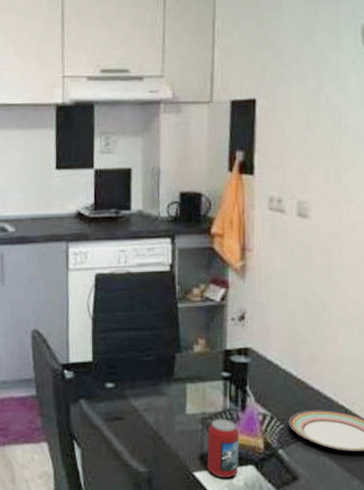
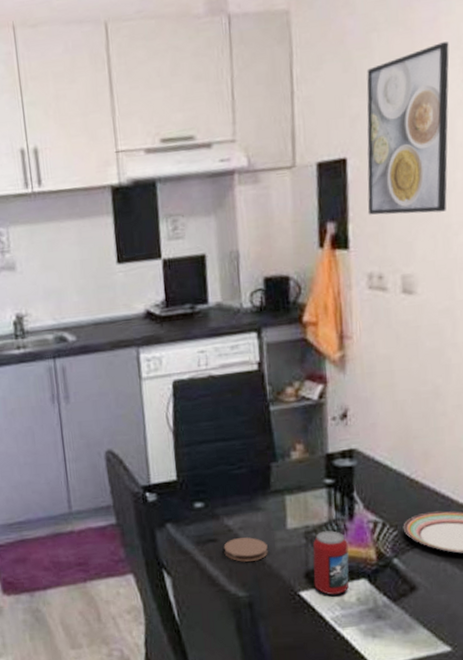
coaster: none [129,418,168,440] -> present [223,537,268,562]
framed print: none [271,12,346,151] -> present [367,41,449,215]

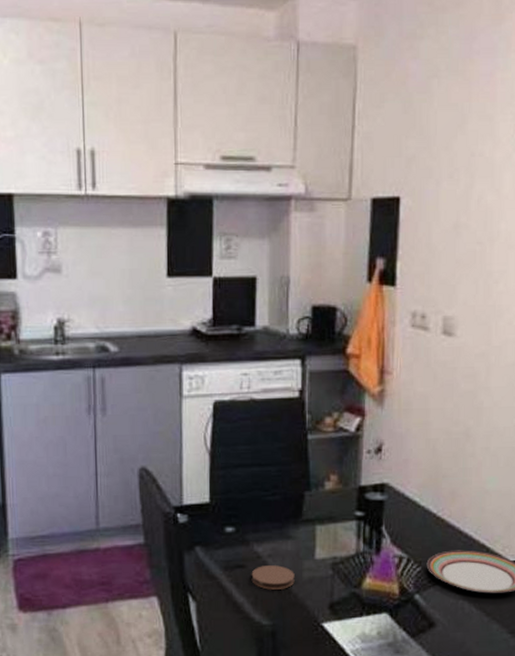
beverage can: present [312,530,349,596] -> none [337,563,373,628]
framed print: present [367,41,449,215] -> none [416,97,503,259]

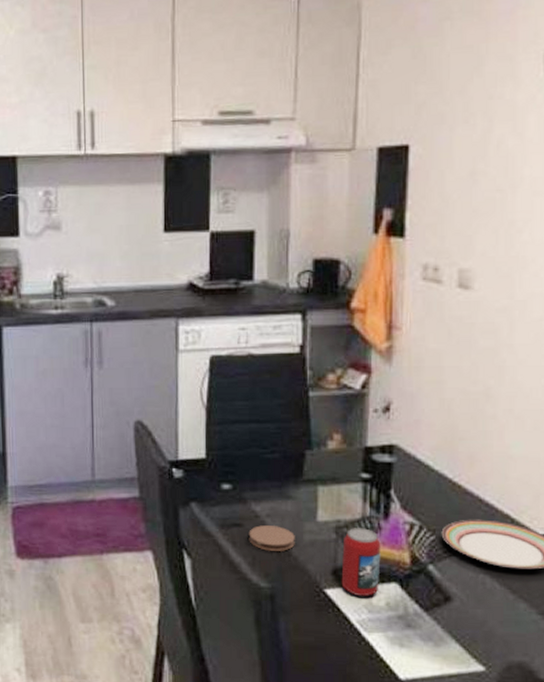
beverage can: none [337,563,373,628] -> present [341,528,381,597]

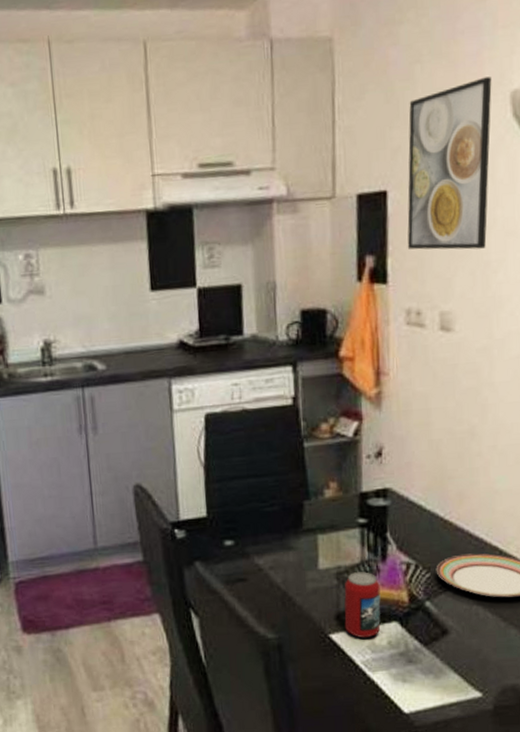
coaster: present [249,525,295,551] -> none [253,577,299,603]
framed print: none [427,35,525,208] -> present [407,76,492,250]

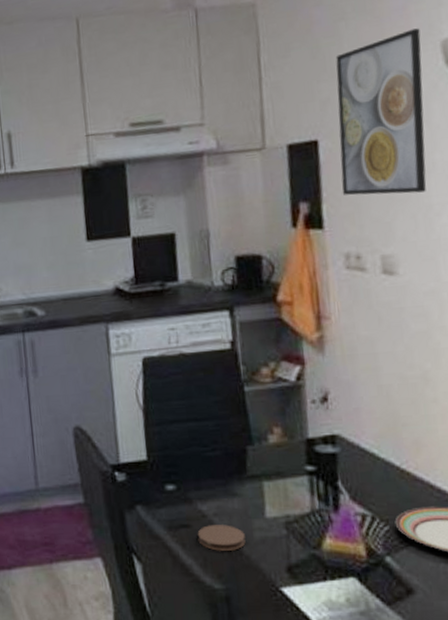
coaster: none [253,577,299,603] -> present [197,525,246,551]
beverage can: present [344,572,381,639] -> none [295,522,337,594]

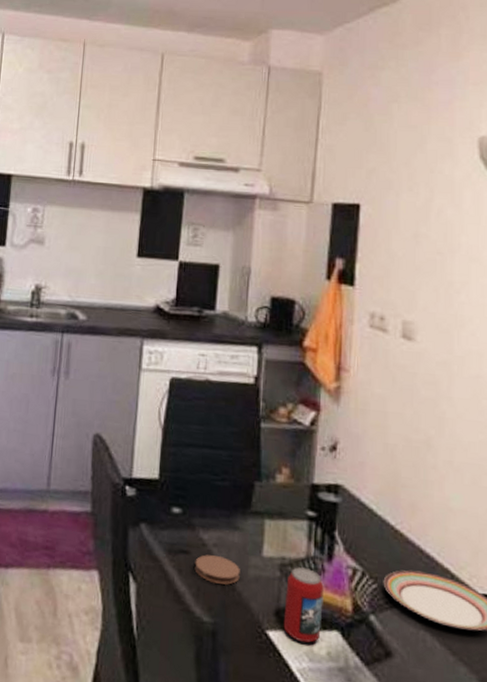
beverage can: none [295,522,337,594] -> present [283,567,324,644]
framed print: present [335,28,427,195] -> none [375,122,461,269]

